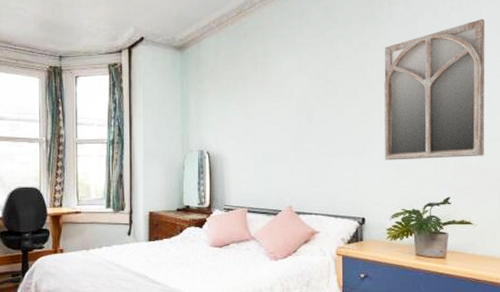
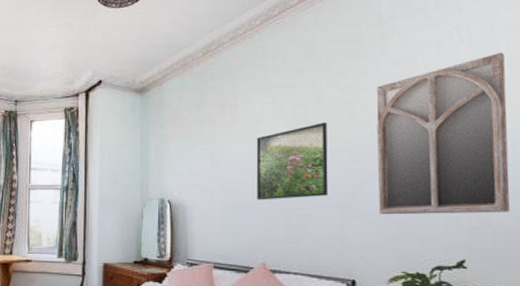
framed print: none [284,79,344,150] -> present [256,122,329,200]

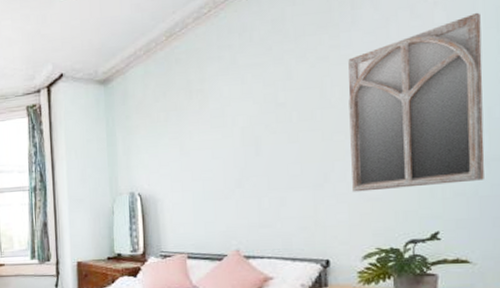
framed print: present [256,122,329,200] -> none [225,101,301,187]

